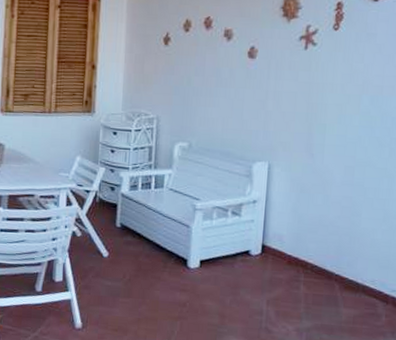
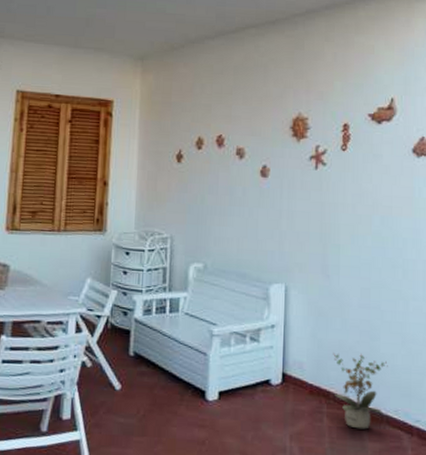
potted plant: none [312,226,368,297] -> present [333,352,388,430]

